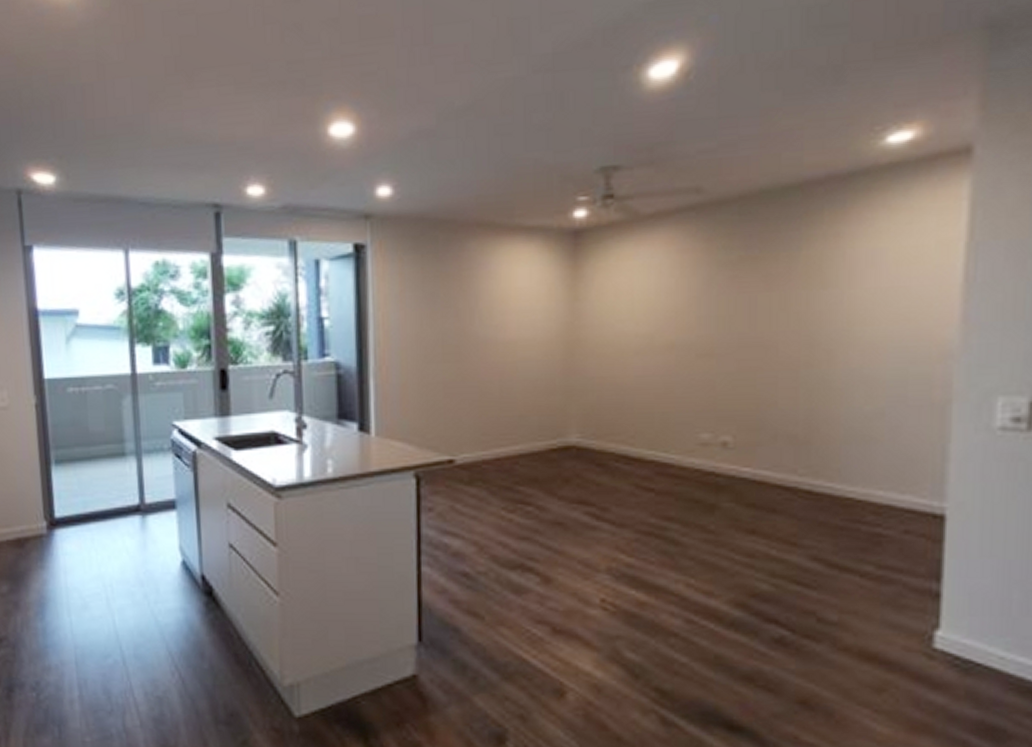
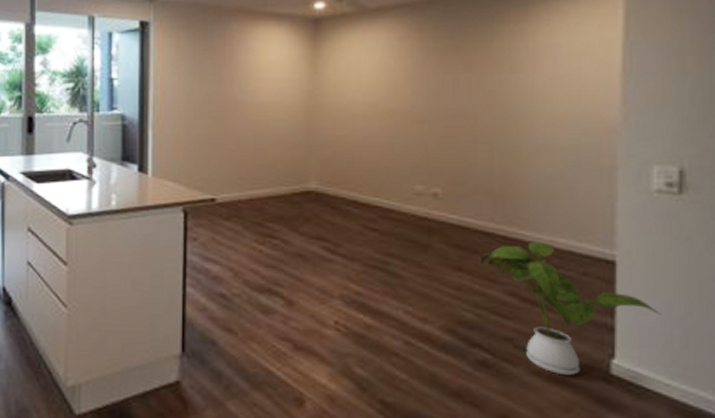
house plant: none [778,496,998,652] -> present [480,242,661,376]

